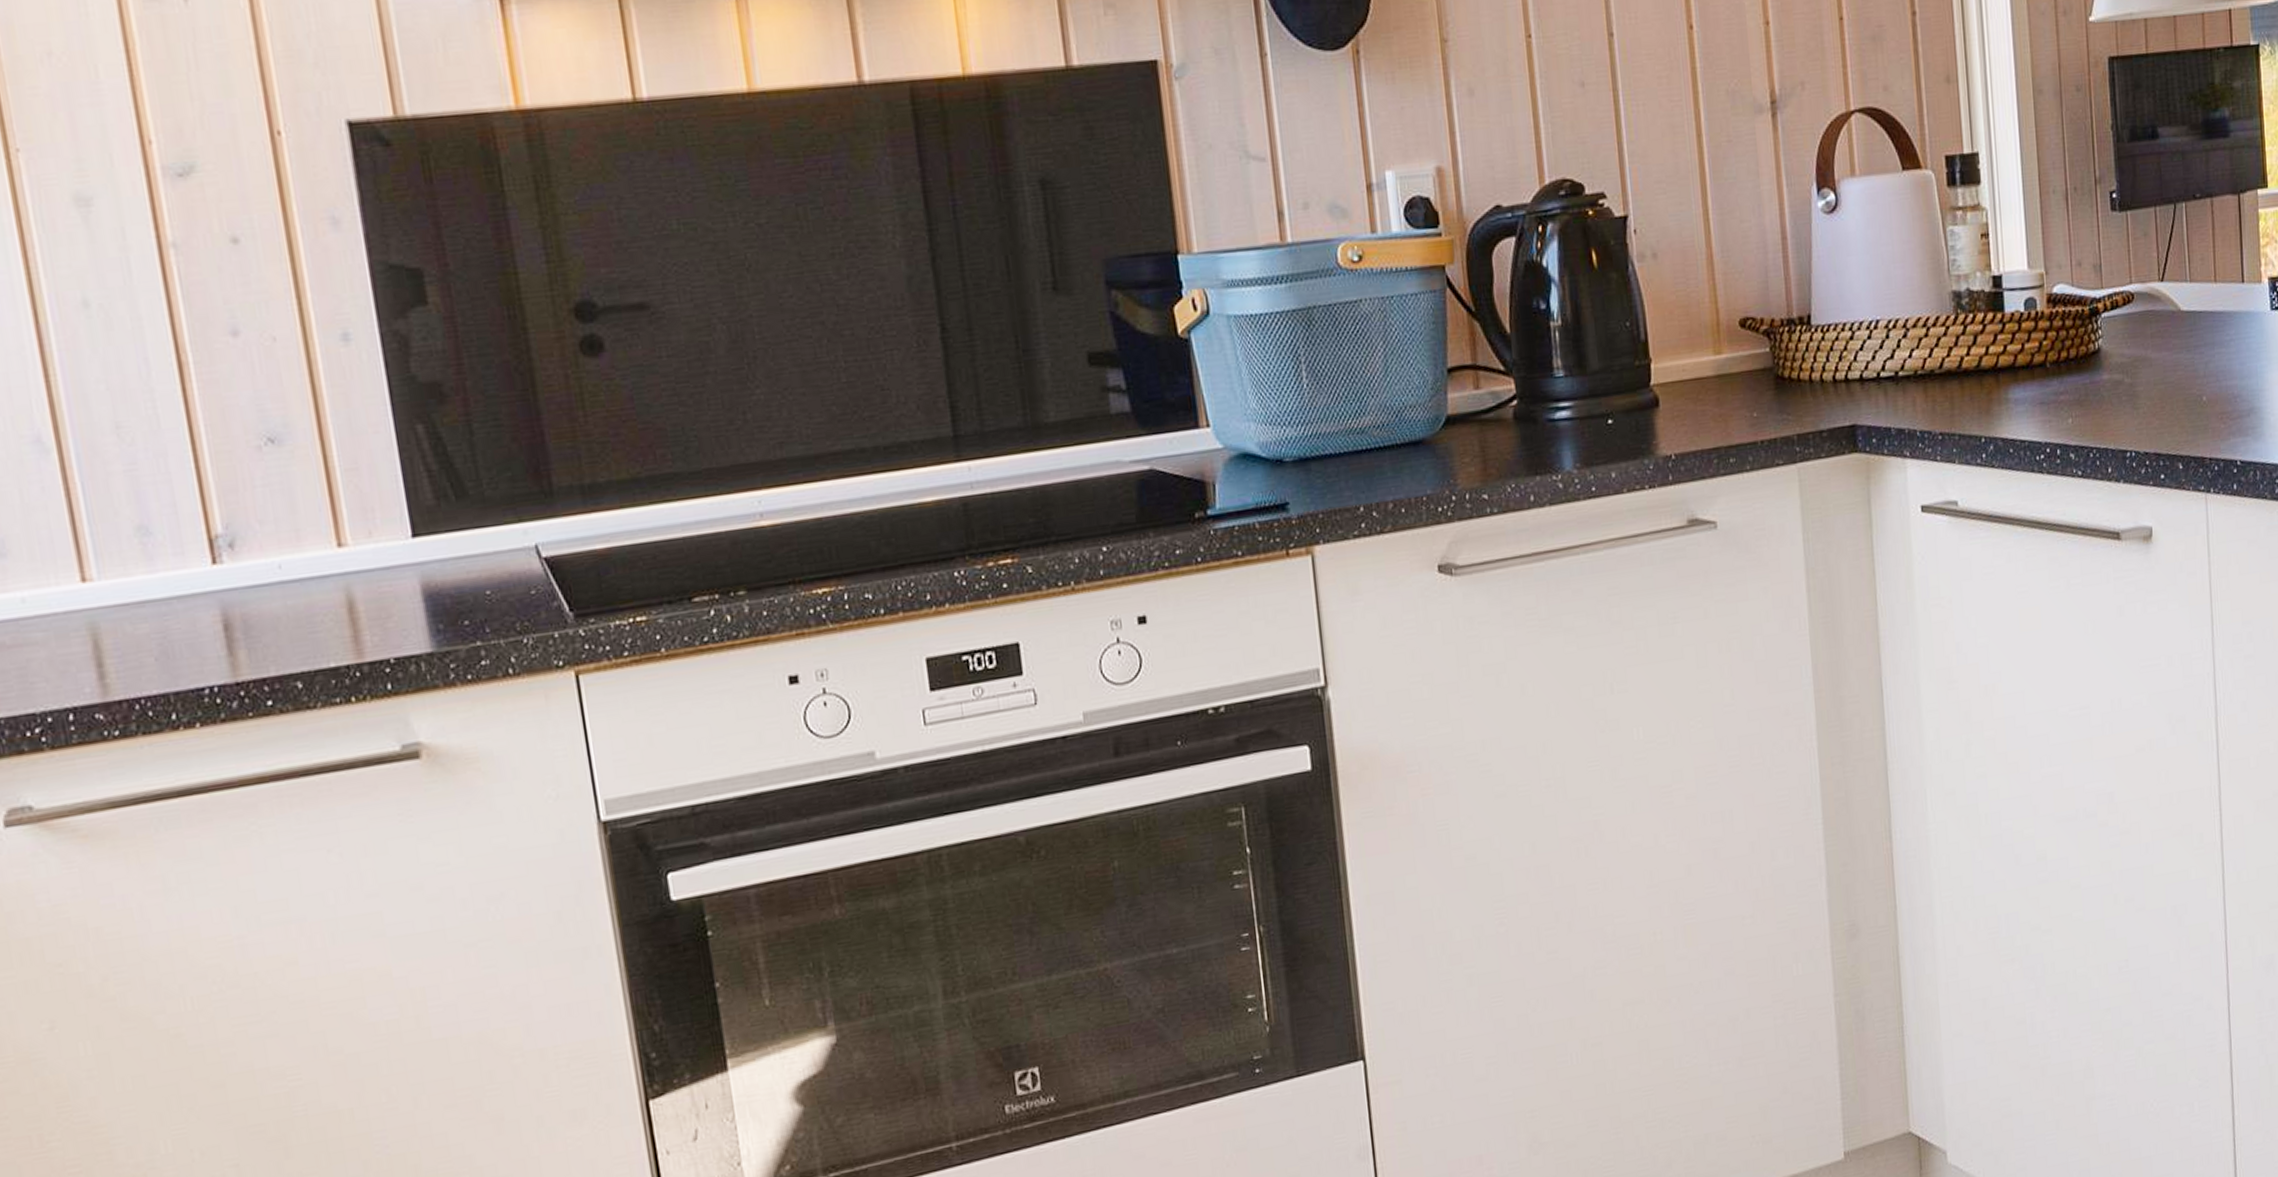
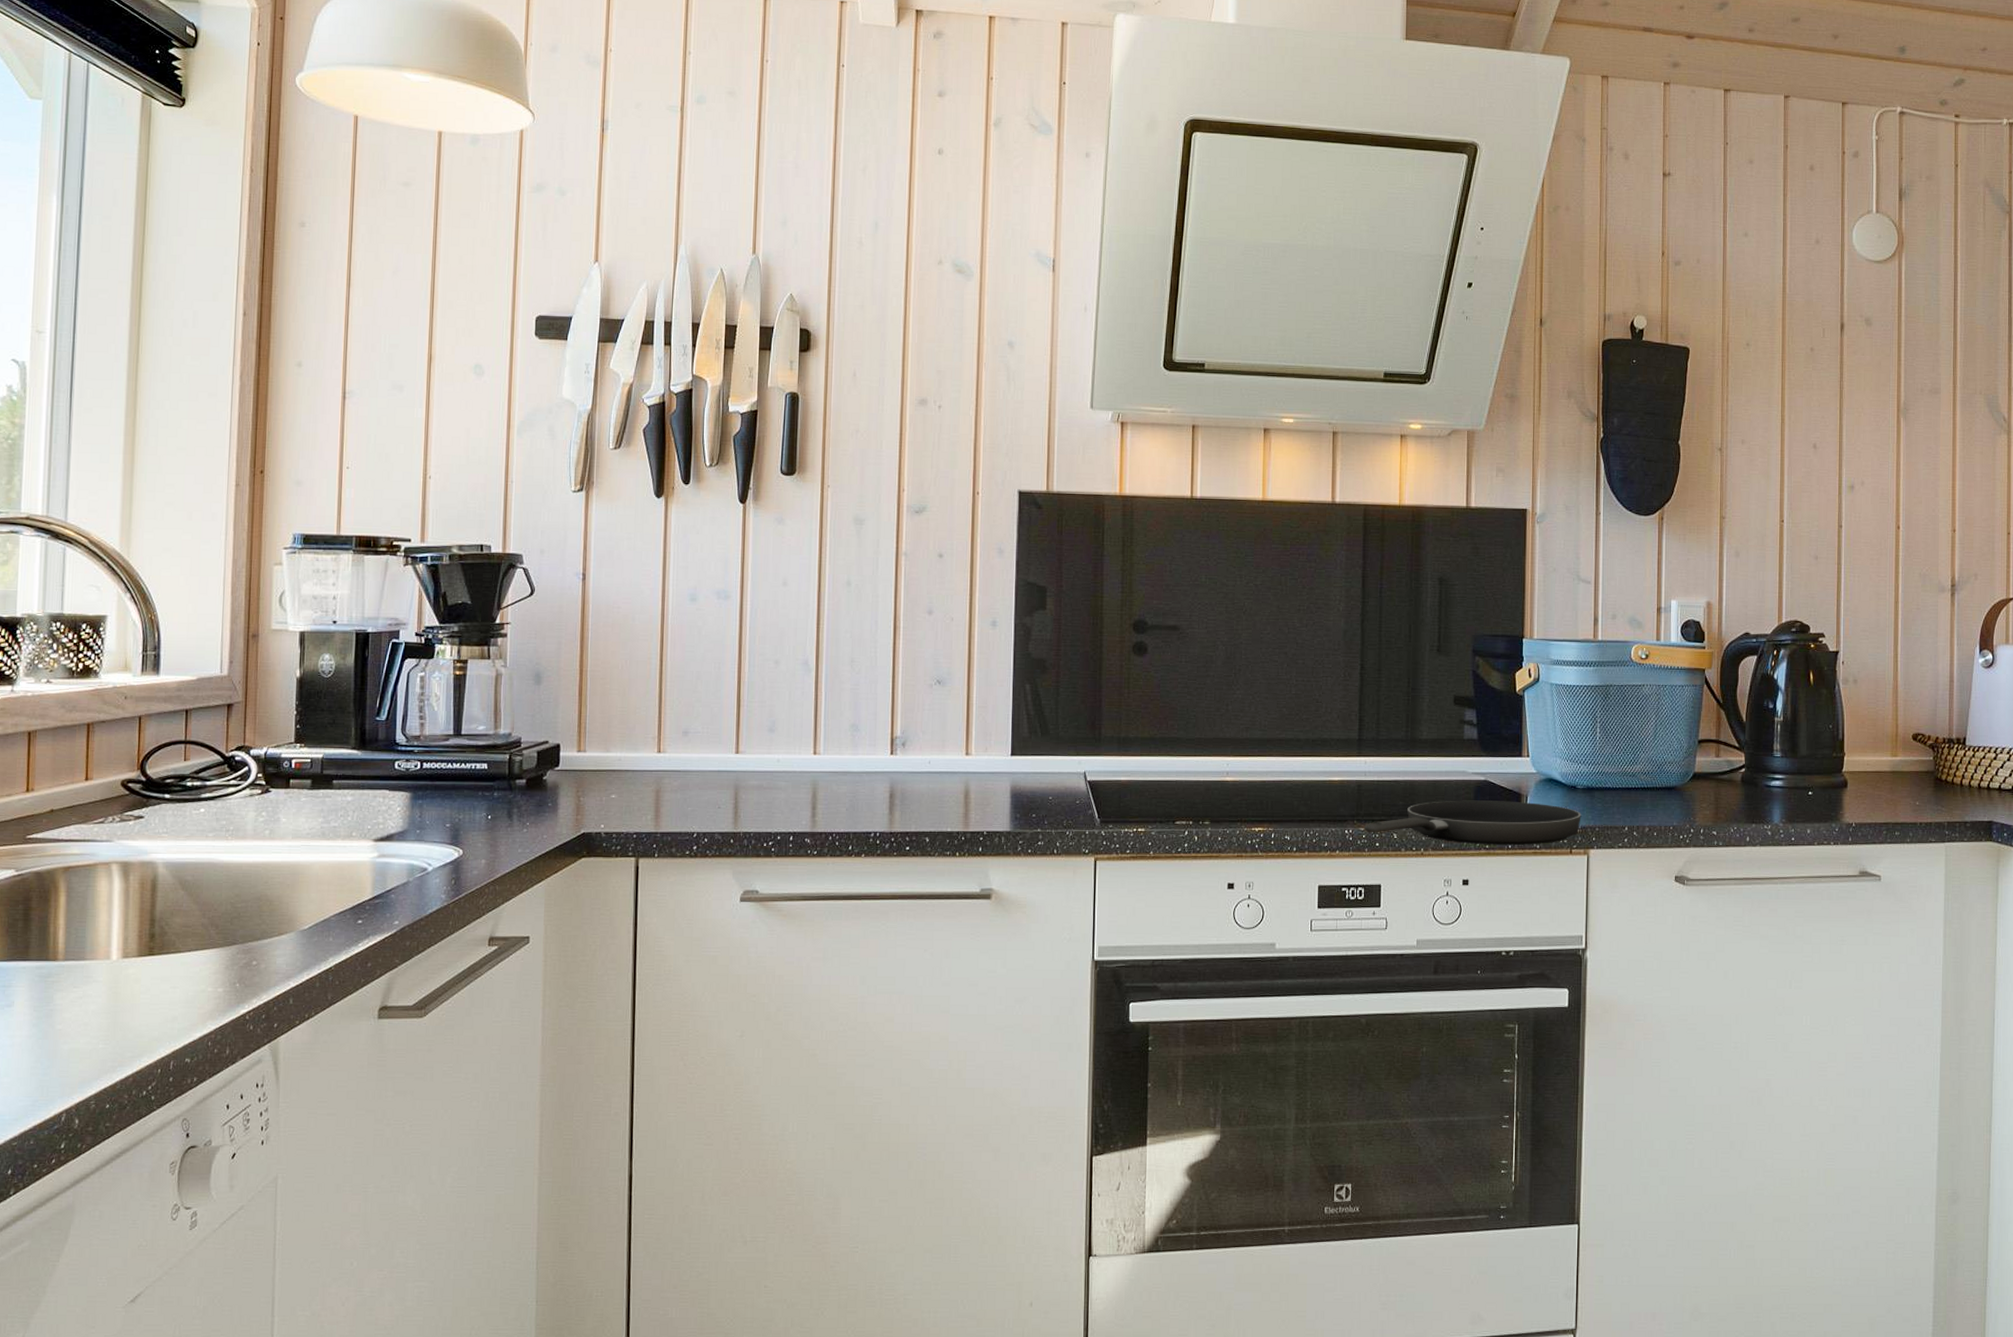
frying pan: none [980,491,1296,571] -> present [1363,800,1581,846]

